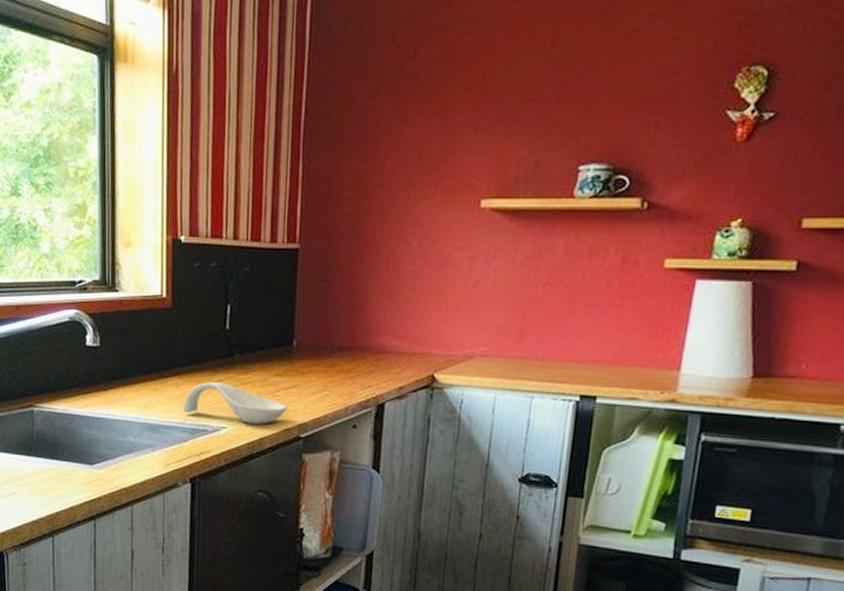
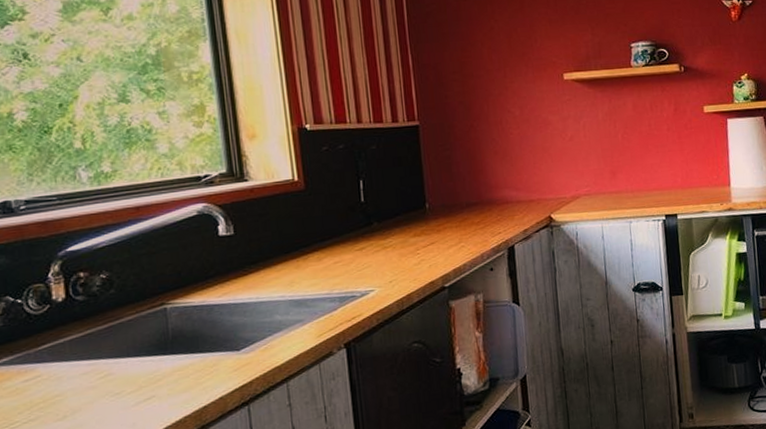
spoon rest: present [182,381,287,425] -> none [328,249,429,284]

